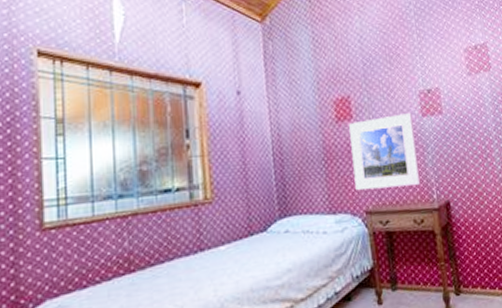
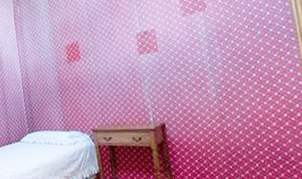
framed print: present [349,113,421,191] -> none [78,52,139,114]

